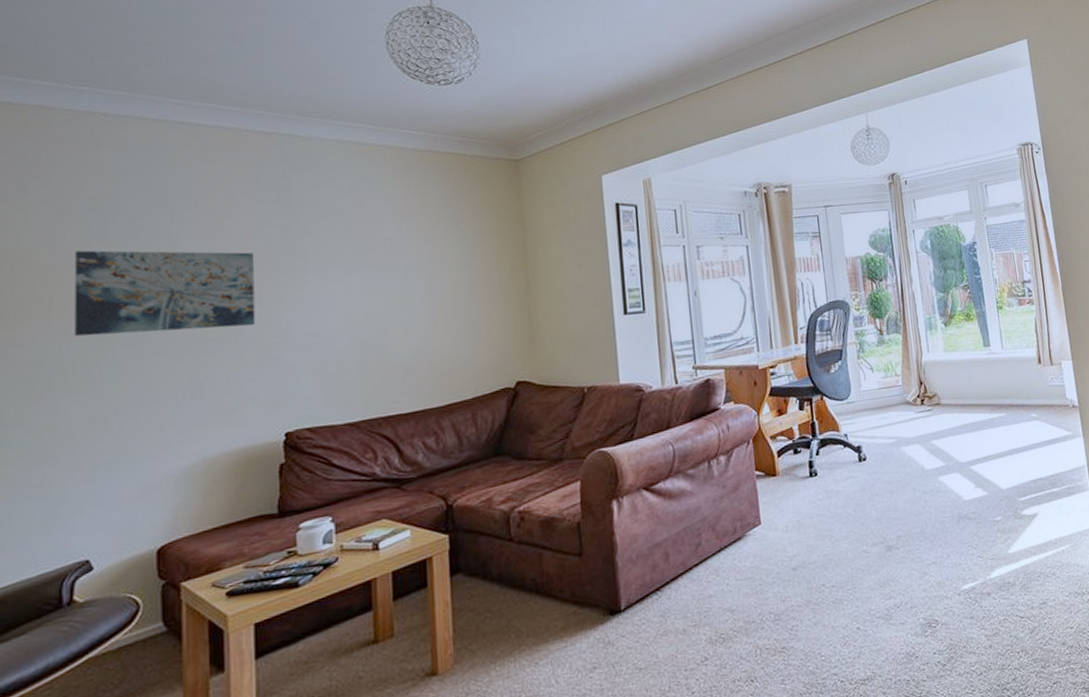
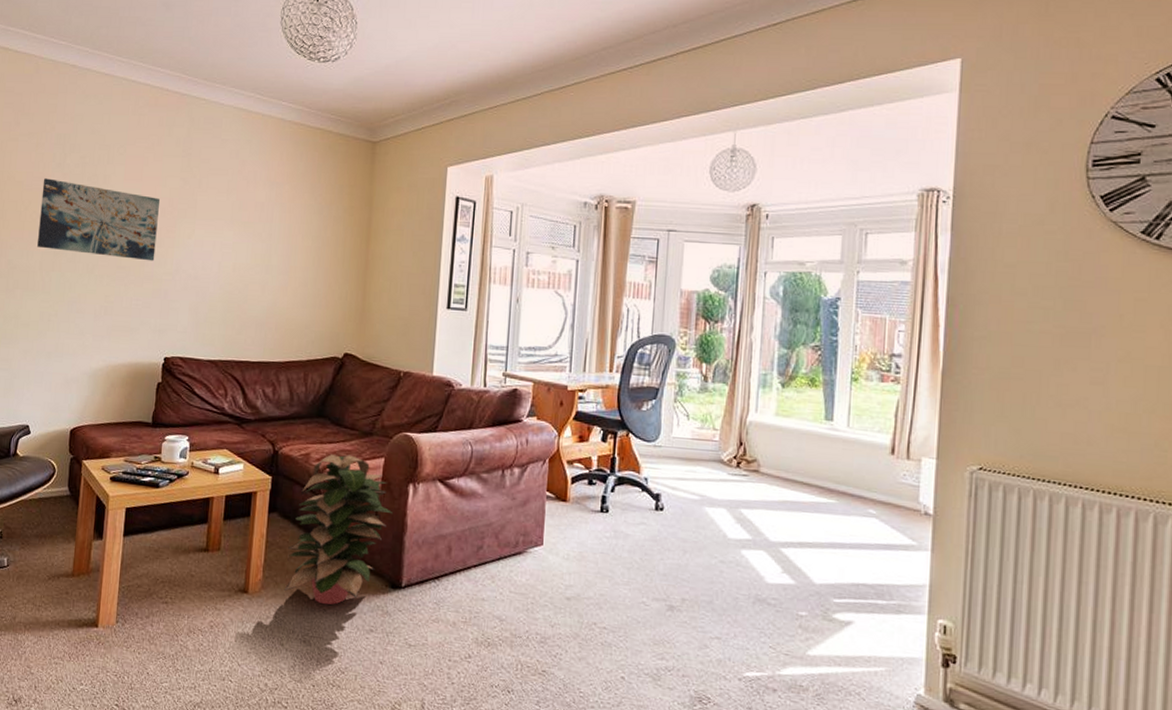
decorative plant: none [481,487,599,659] -> present [284,454,393,605]

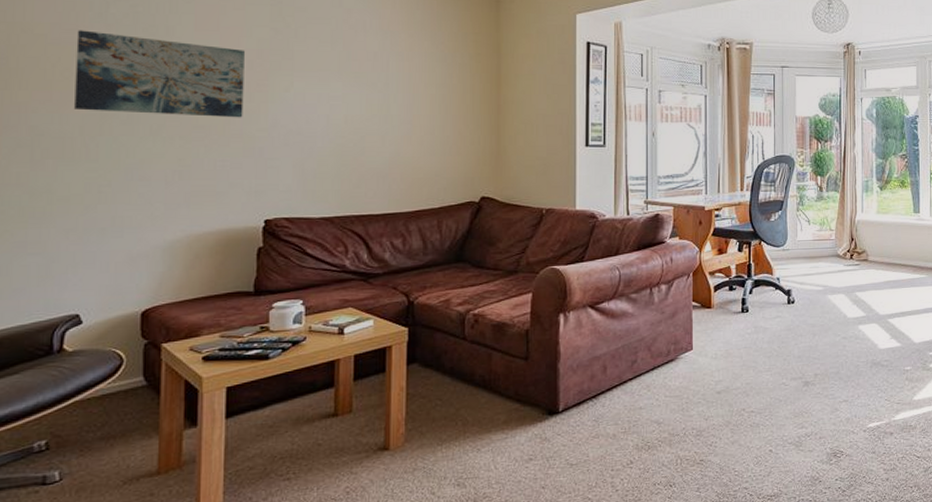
decorative plant: present [284,454,393,605] -> none [431,295,544,445]

